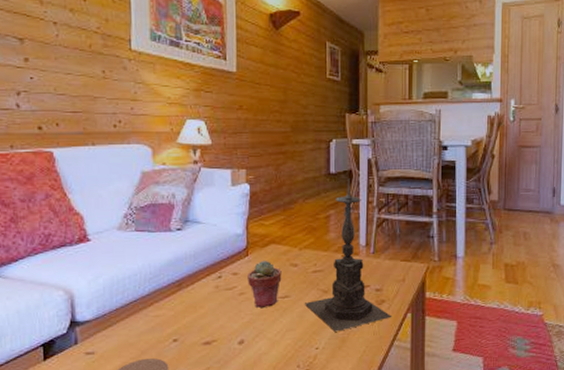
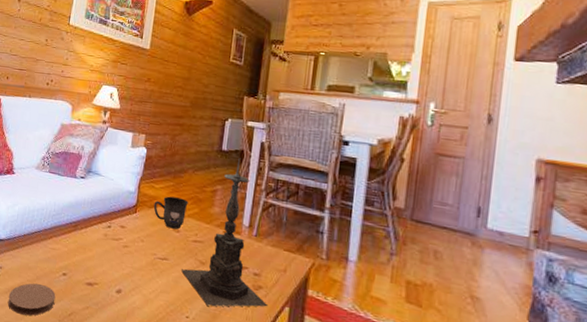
potted succulent: present [247,260,282,308] -> none [132,219,164,265]
mug: none [266,230,303,264] -> present [153,196,188,229]

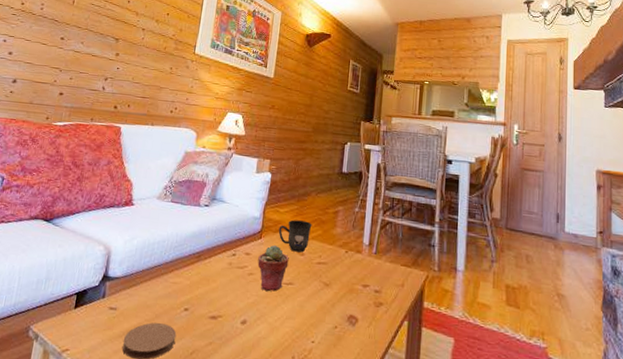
potted succulent: none [132,219,164,265] -> present [257,244,289,291]
candle holder: present [182,158,268,307] -> none [307,179,389,328]

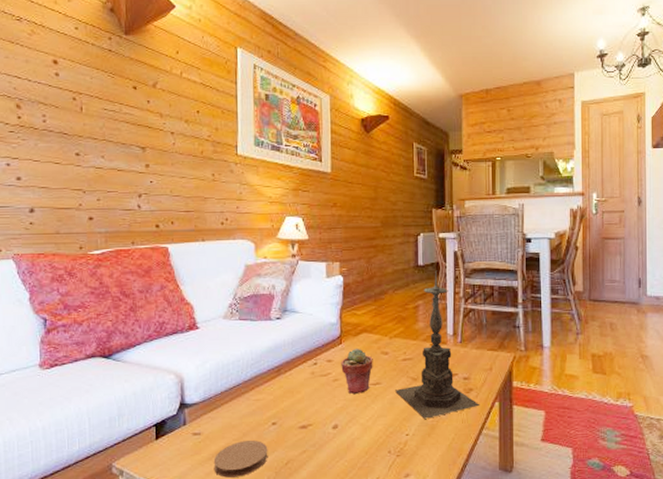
mug: present [278,219,312,253] -> none [358,320,393,352]
candle holder: none [307,179,389,328] -> present [395,270,480,419]

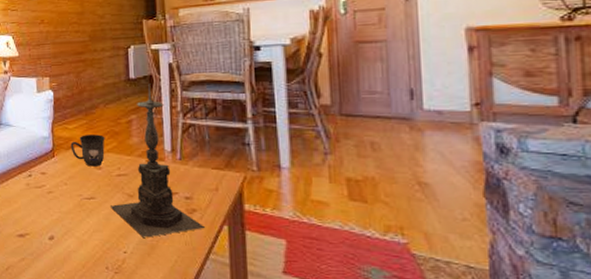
potted succulent: present [341,348,373,394] -> none [54,161,87,207]
mug: none [358,320,393,352] -> present [70,134,105,167]

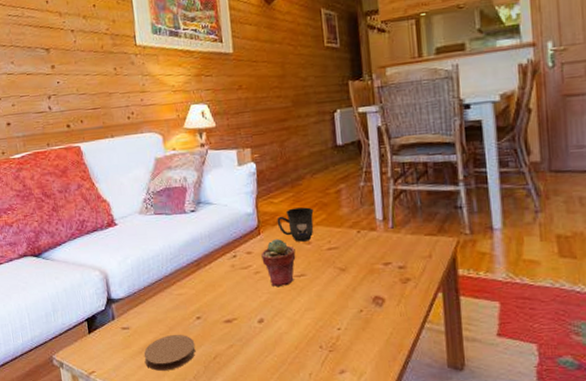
potted succulent: none [54,161,87,207] -> present [261,238,296,286]
candle holder: present [111,83,206,238] -> none [322,149,420,312]

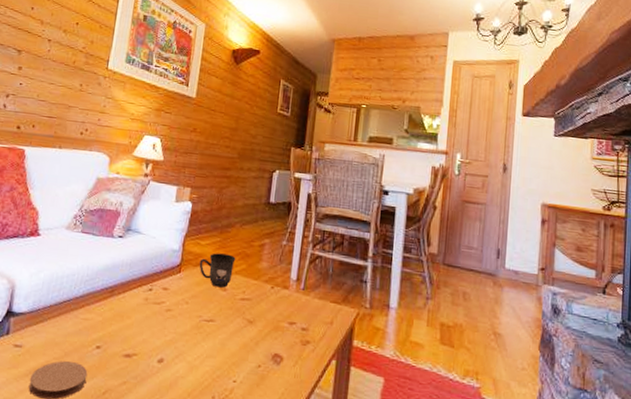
potted succulent: present [261,238,296,286] -> none [176,279,210,329]

